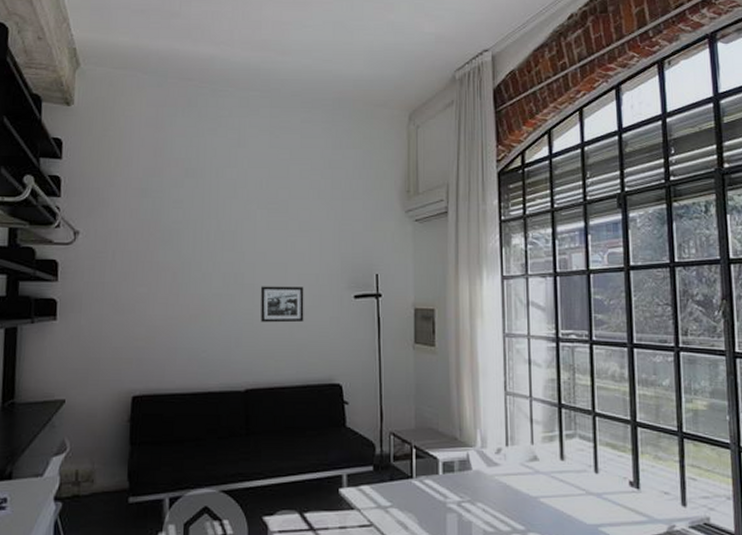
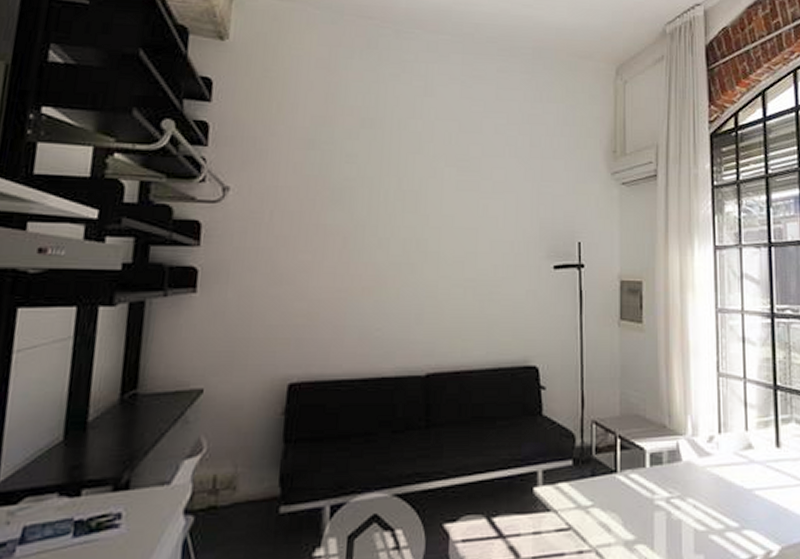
picture frame: present [260,286,304,323] -> none [446,254,497,296]

